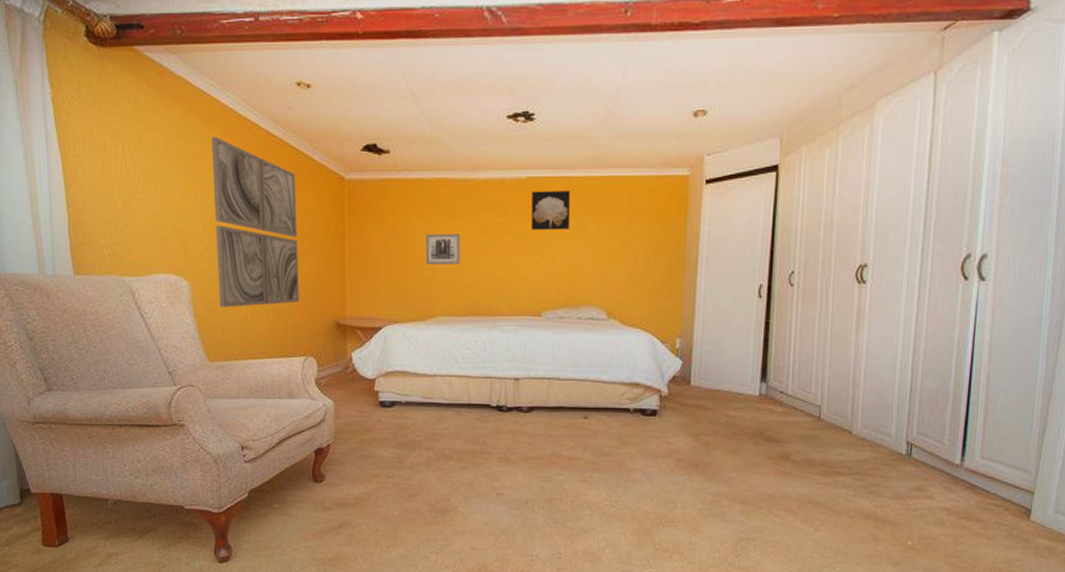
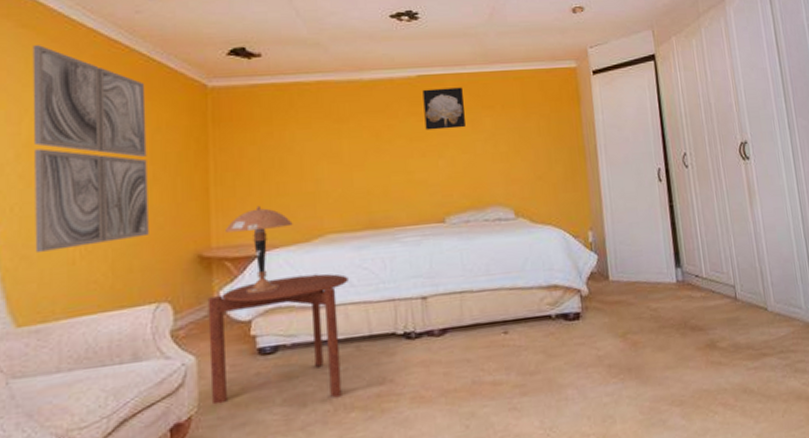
side table: none [342,348,454,448] -> present [207,273,348,405]
table lamp: none [357,286,411,359] -> present [226,205,293,294]
wall art: present [425,234,460,264] -> none [306,139,350,176]

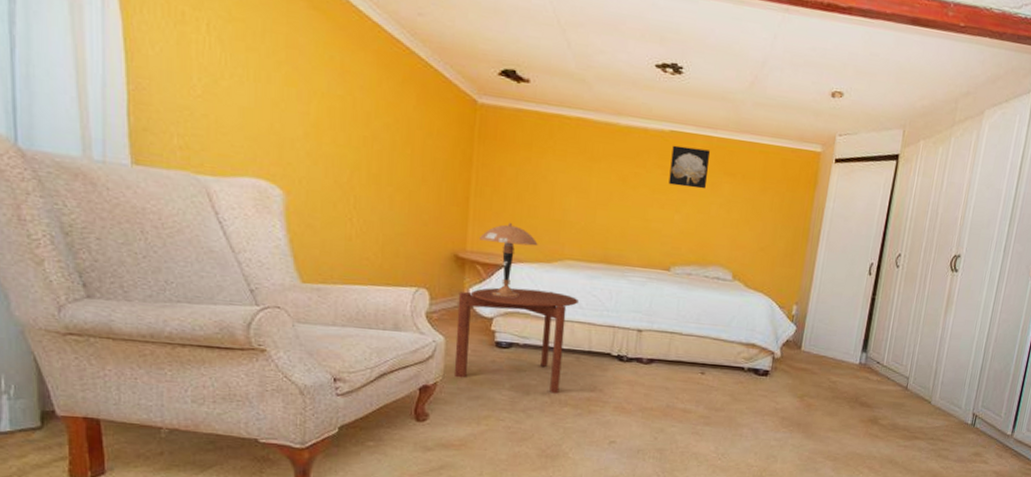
wall art: present [33,45,149,252] -> none [318,30,422,229]

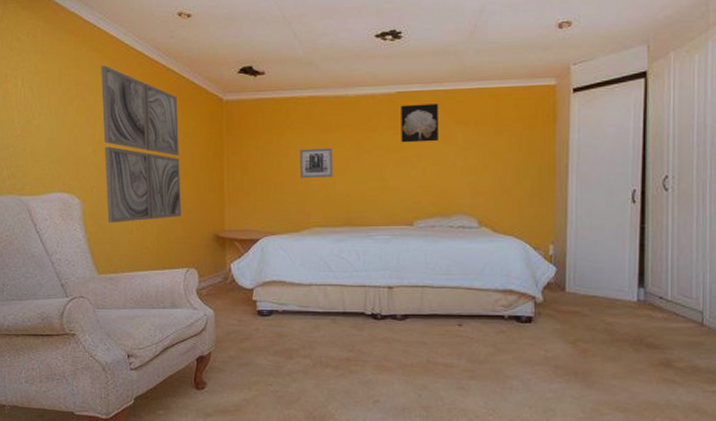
wall art: none [318,30,422,229] -> present [101,65,181,223]
side table: present [455,287,579,394] -> none [222,258,328,356]
table lamp: present [480,222,538,298] -> none [235,200,286,269]
wall art: none [557,173,597,209] -> present [299,148,333,178]

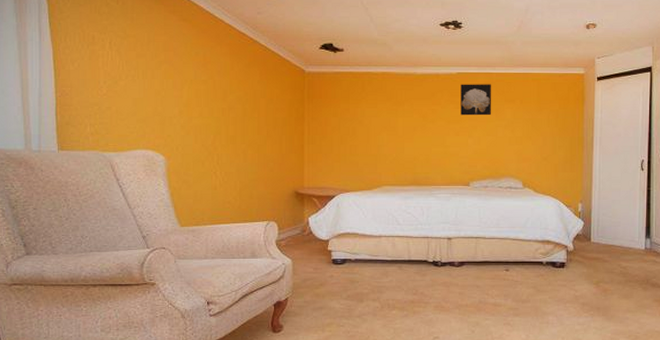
wall art: present [101,65,181,223] -> none [190,34,263,179]
wall art: present [299,148,333,178] -> none [373,117,402,143]

